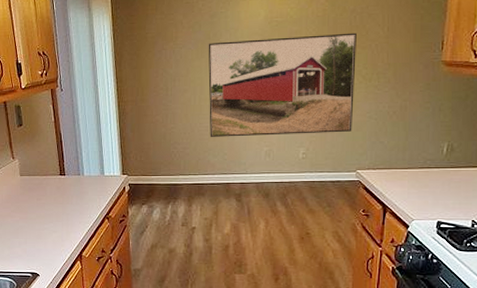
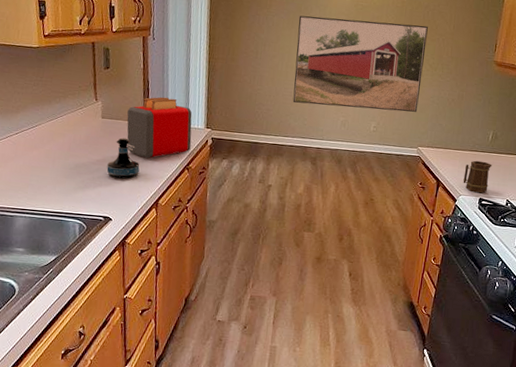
tequila bottle: none [30,193,61,234] -> present [106,137,140,179]
toaster: none [44,148,109,211] -> present [127,97,192,158]
mug: none [415,178,450,216] -> present [463,160,493,193]

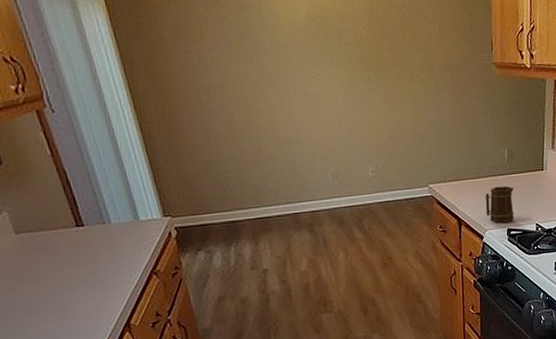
tequila bottle: present [106,137,140,179] -> none [44,252,92,308]
toaster: present [127,97,192,158] -> none [48,187,152,273]
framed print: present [292,15,428,112] -> none [244,31,419,161]

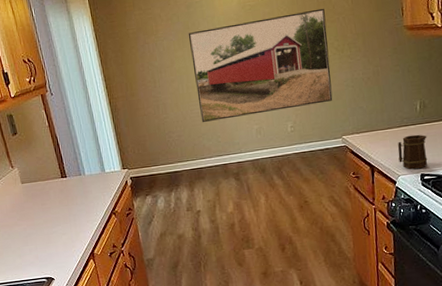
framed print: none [244,31,419,161] -> present [188,8,333,122]

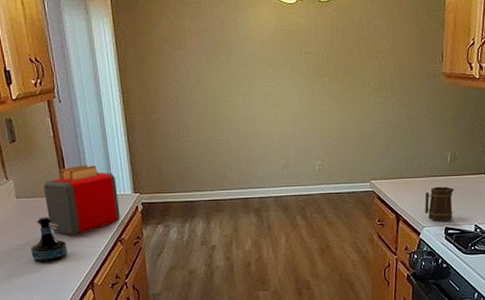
tequila bottle: none [37,197,69,239] -> present [31,216,67,263]
toaster: none [44,148,113,213] -> present [44,165,120,236]
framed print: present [188,8,333,122] -> none [218,43,365,150]

